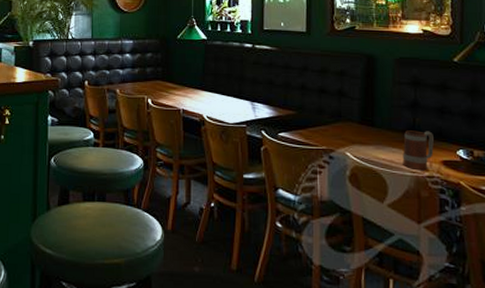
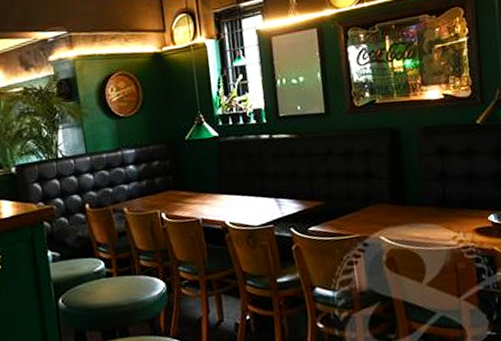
beer mug: present [402,130,435,171] -> none [436,200,466,244]

